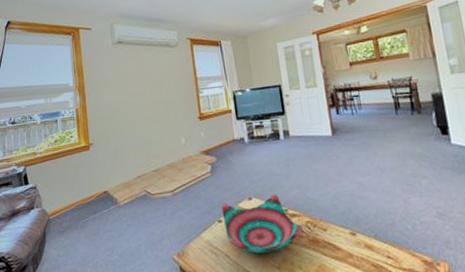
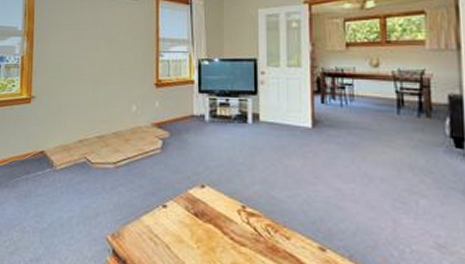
decorative bowl: present [221,194,304,254] -> none [168,186,262,253]

